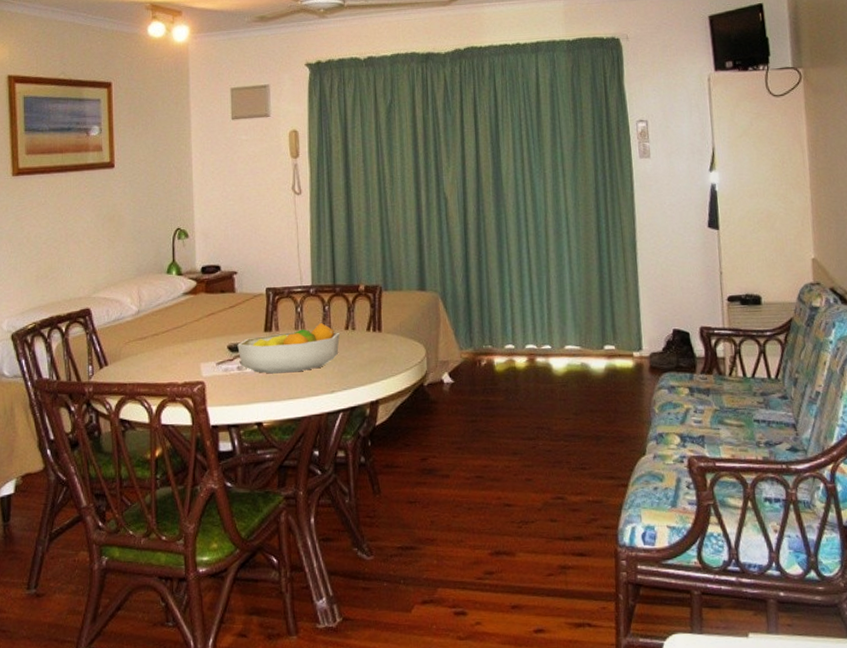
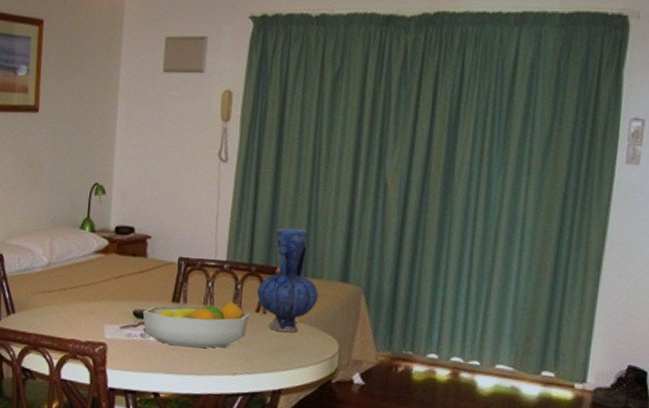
vase: none [344,247,401,345] -> present [257,228,319,333]

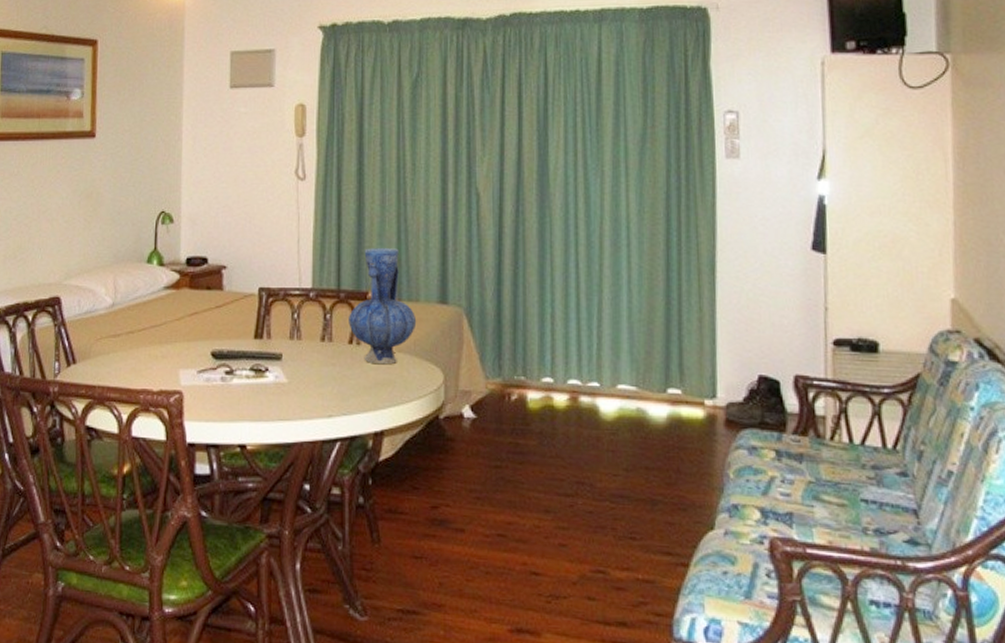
fruit bowl: present [143,300,249,349] -> none [222,332,341,390]

